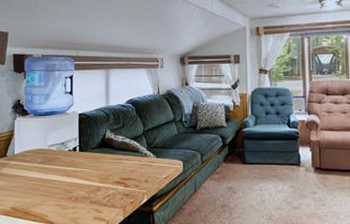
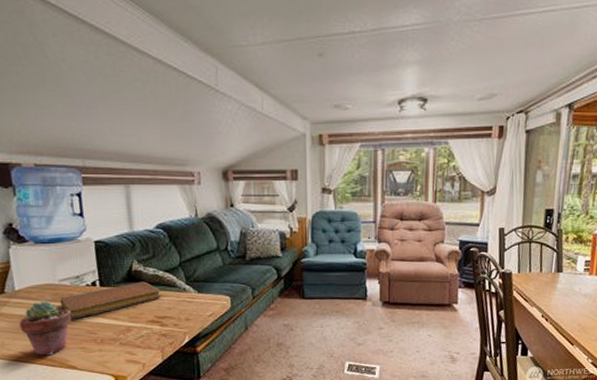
potted succulent: none [14,163,55,211] -> present [19,300,72,356]
notebook: none [47,147,127,180] -> present [60,281,162,319]

